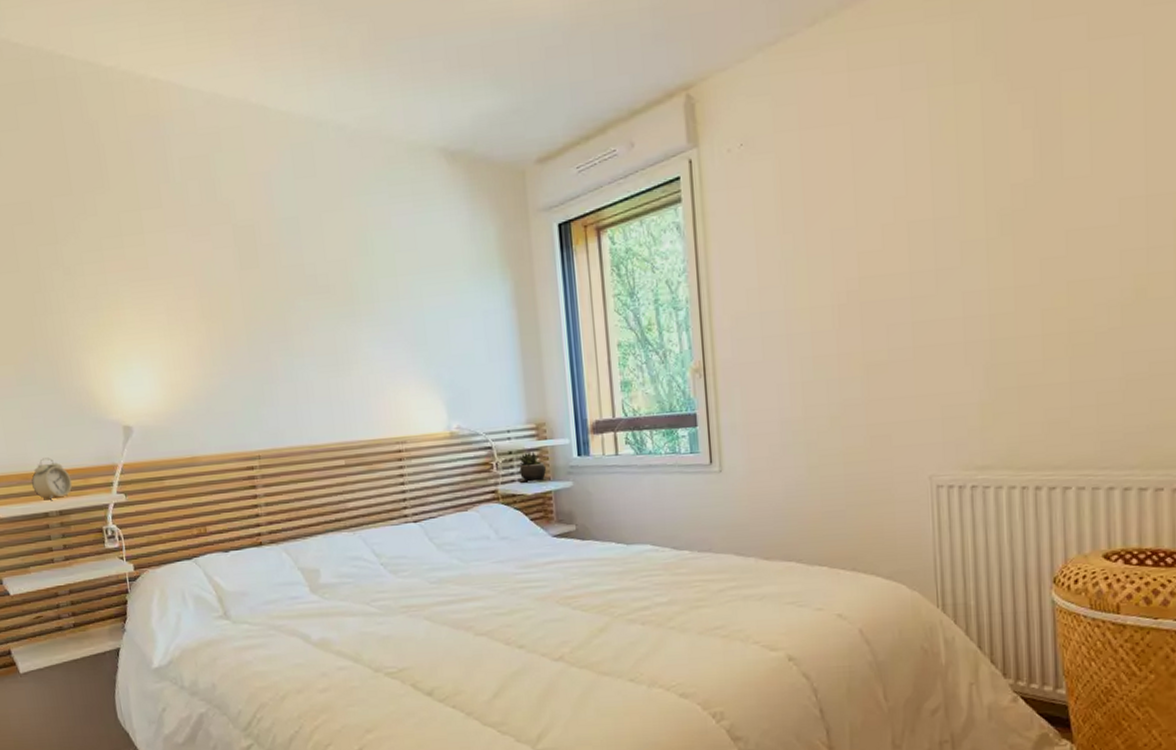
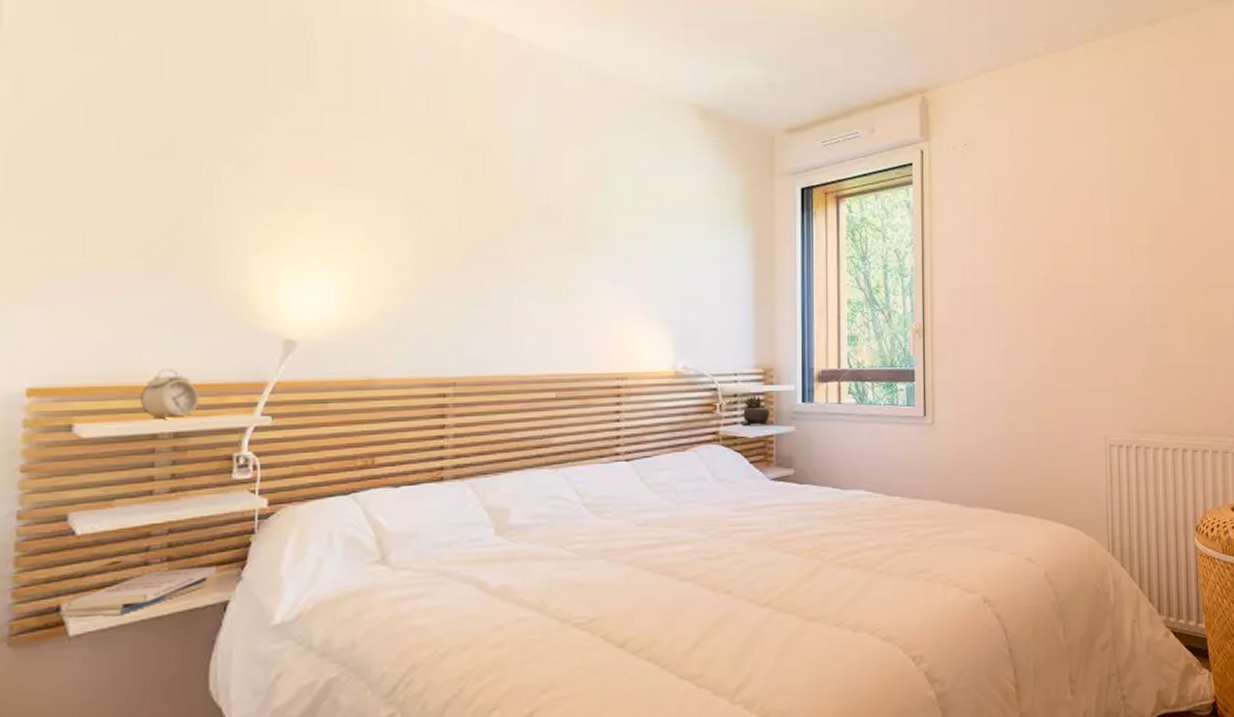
books: none [13,619,108,659] -> present [63,565,217,617]

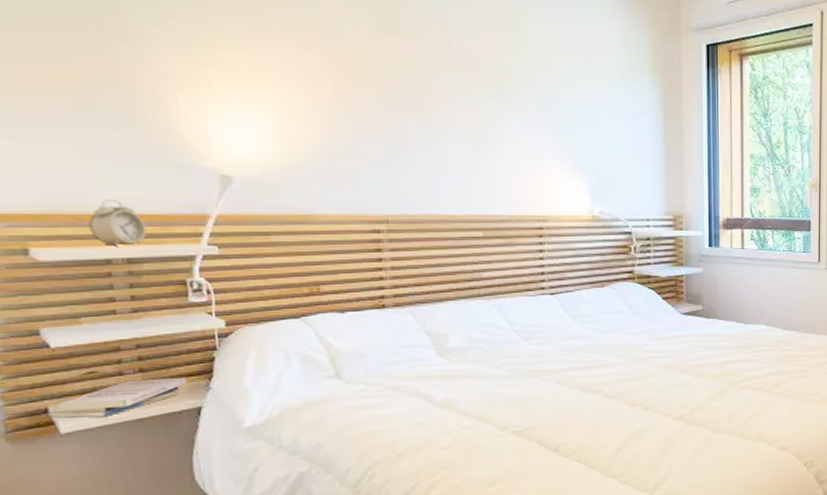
succulent plant: present [742,395,771,425] -> none [655,239,681,266]

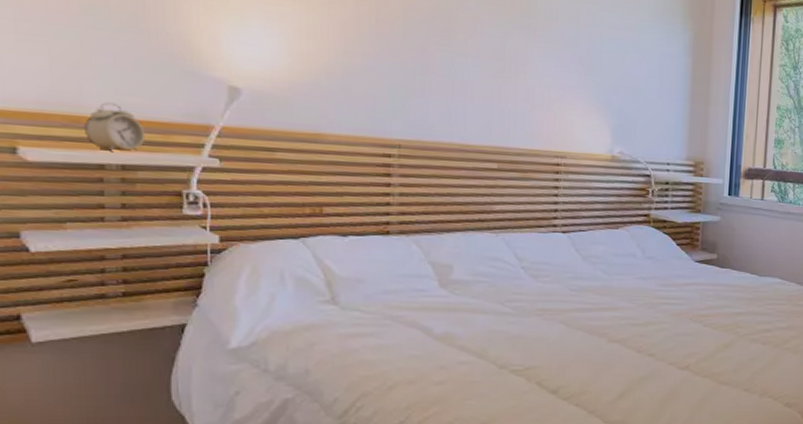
books: present [51,377,188,418] -> none [23,291,173,327]

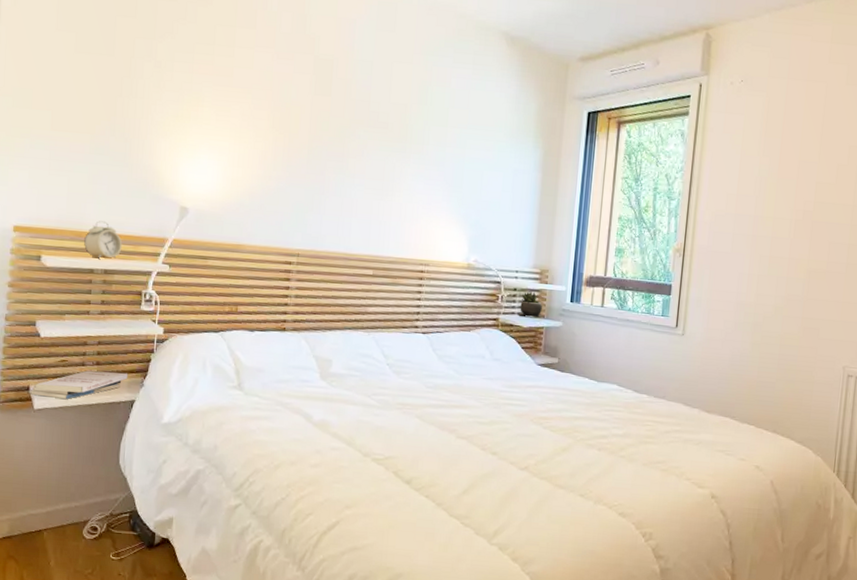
books: none [23,291,173,327] -> present [31,370,128,399]
succulent plant: none [672,185,698,212] -> present [518,291,543,318]

